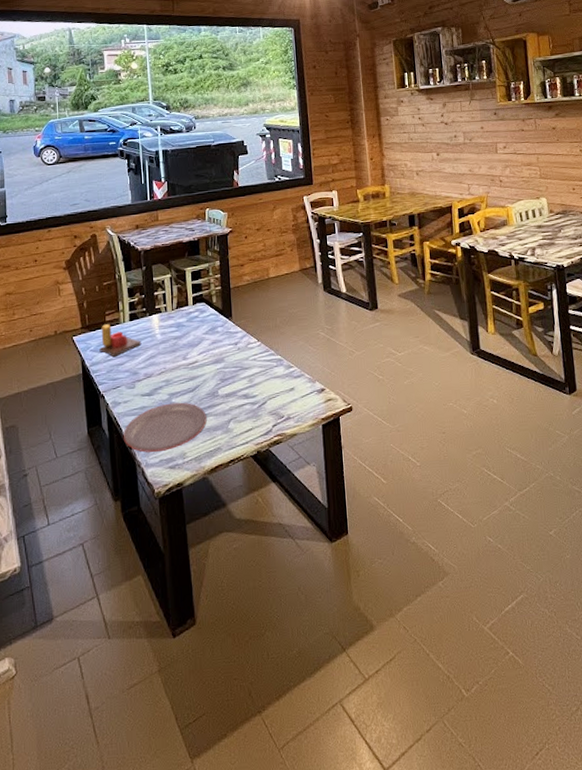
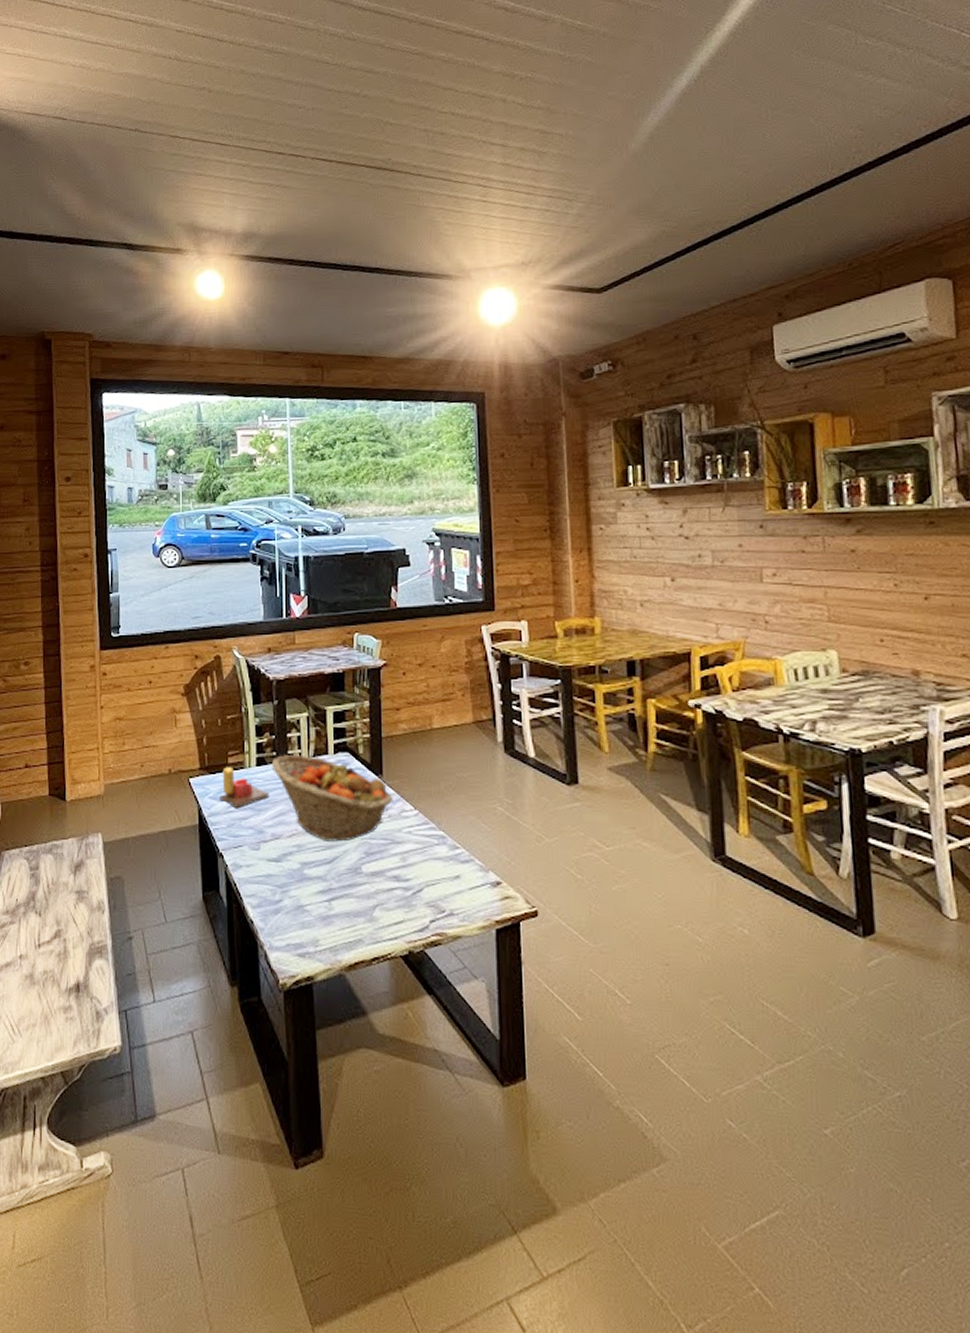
plate: present [123,402,207,453] -> none [243,874,346,933]
fruit basket: none [143,307,241,375] -> present [272,754,393,842]

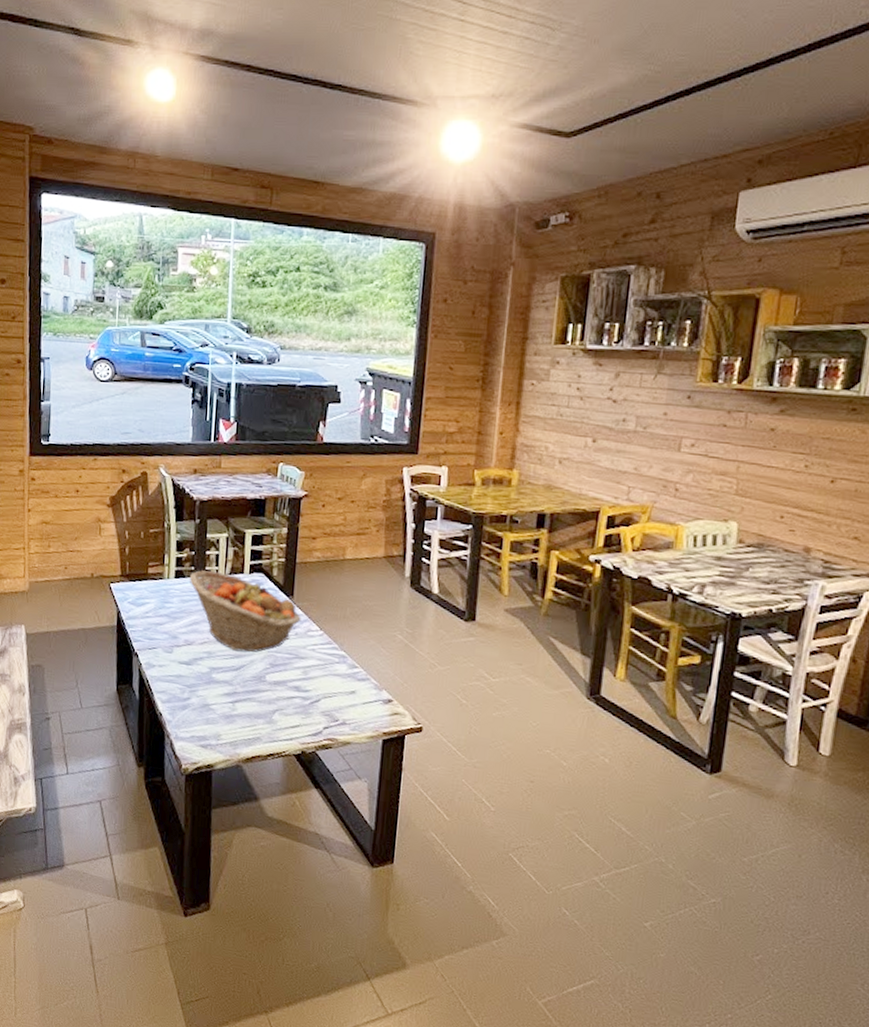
candle: present [219,767,270,808] -> none [138,576,186,614]

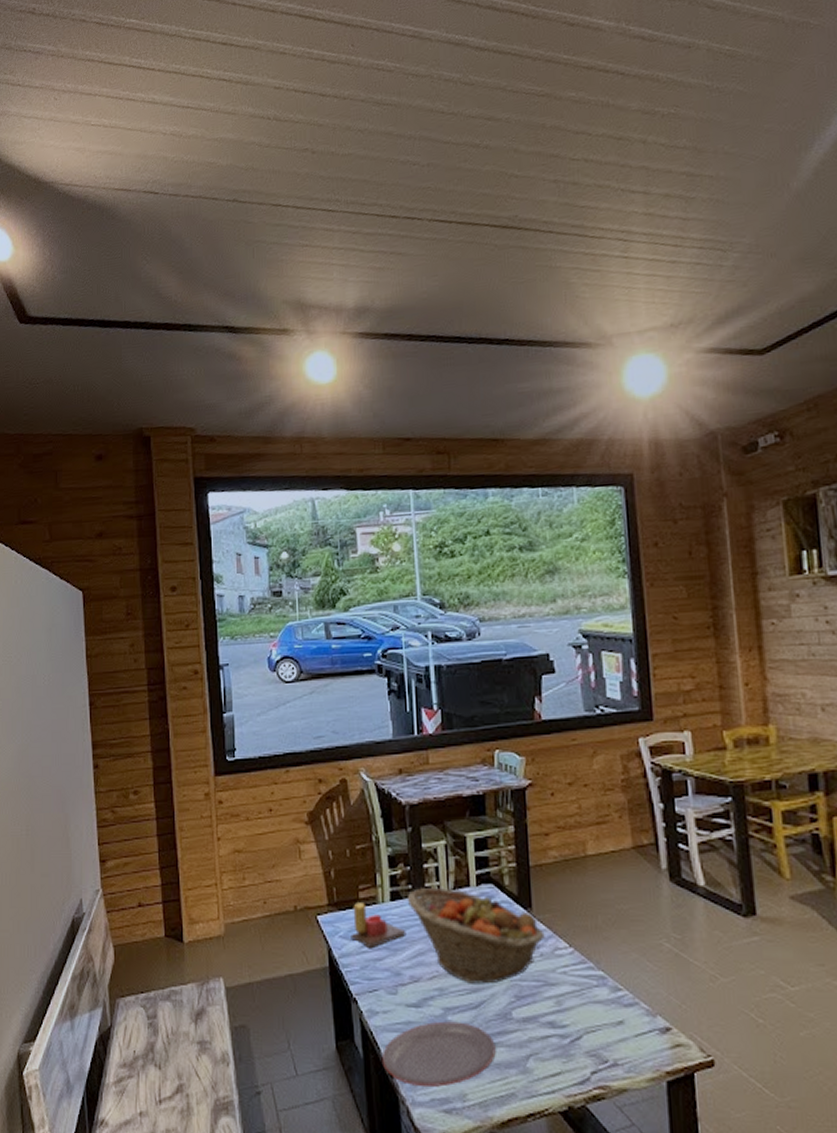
candle: none [138,576,186,614] -> present [351,903,406,948]
plate: none [153,677,249,728] -> present [381,1021,496,1087]

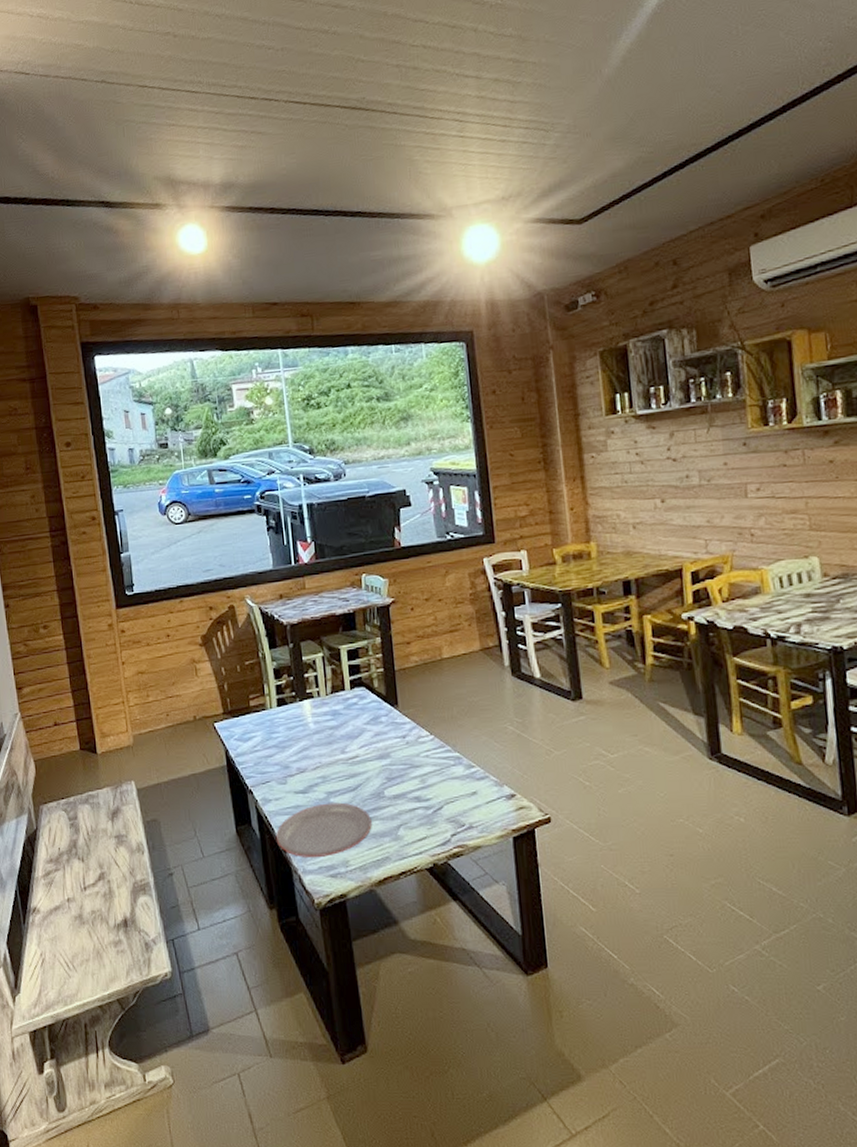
candle: present [351,903,406,948] -> none [244,710,292,747]
fruit basket: present [408,887,545,984] -> none [292,692,410,771]

